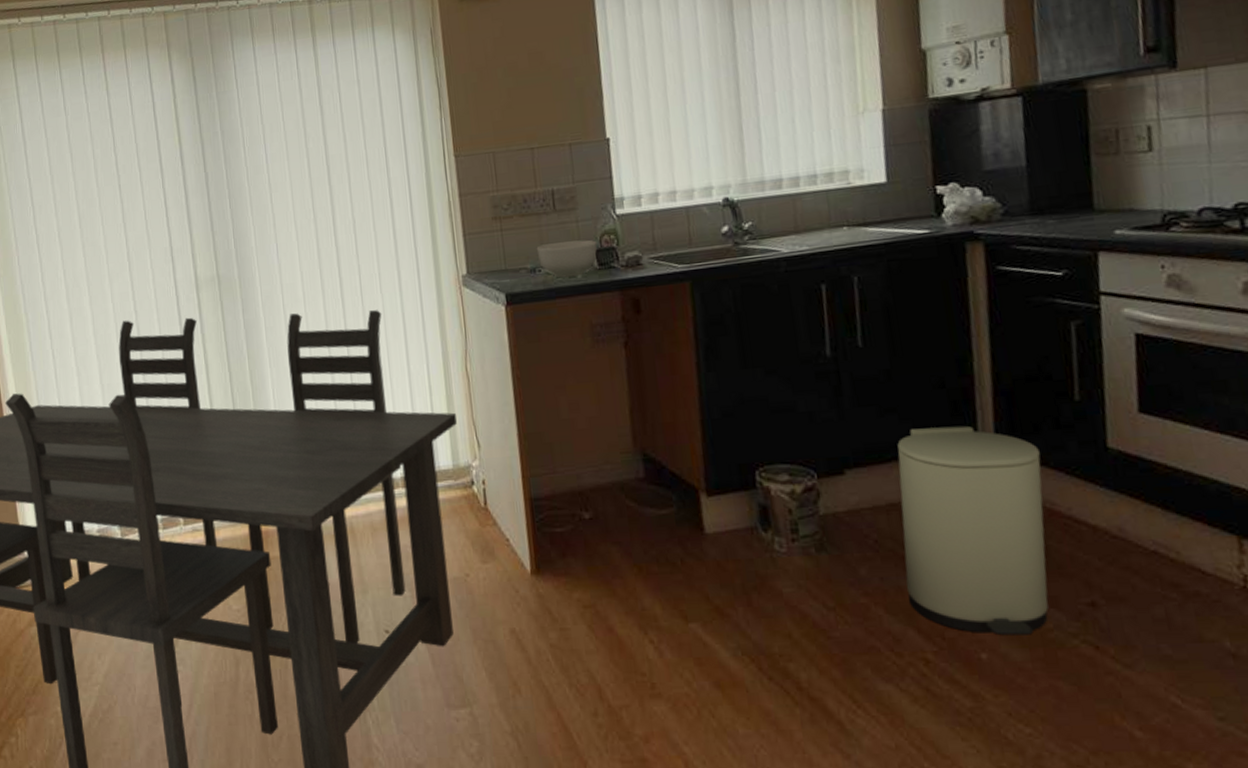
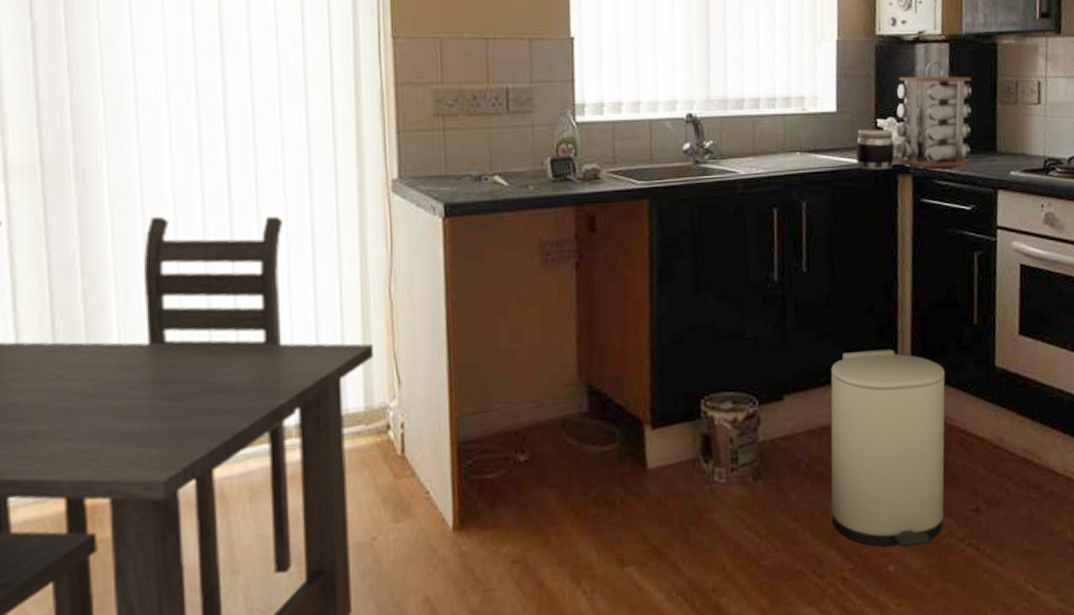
bowl: present [536,239,598,278] -> none [484,147,553,189]
jar: none [912,195,960,240] -> present [855,128,895,170]
spice rack: none [958,117,1059,235] -> present [896,60,972,169]

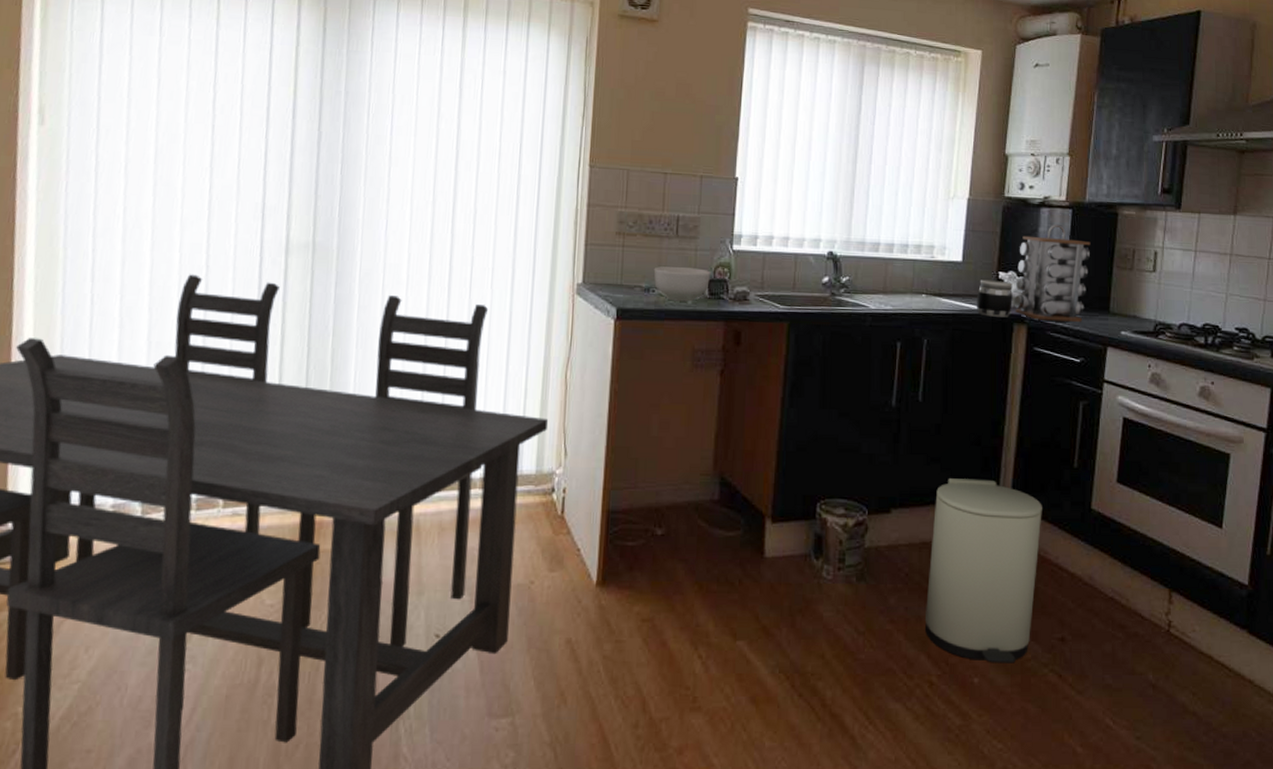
bowl: none [484,147,553,189] -> present [653,266,711,302]

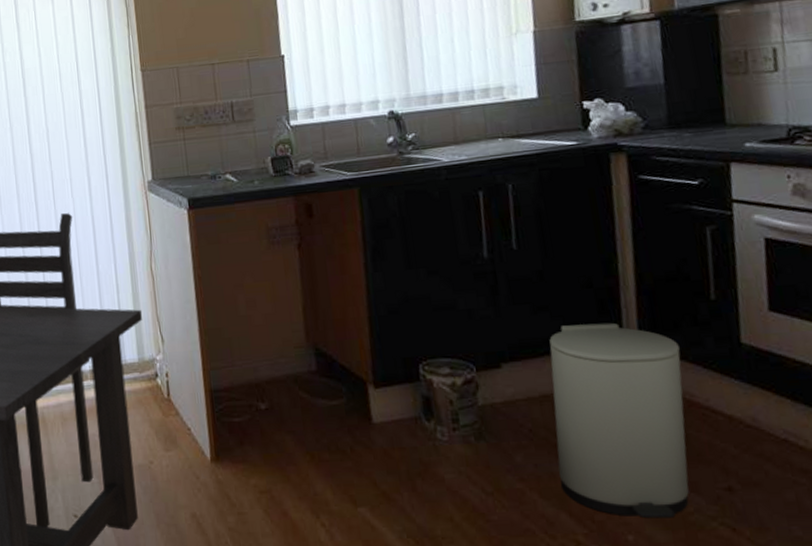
bowl: present [653,266,711,302] -> none [216,149,273,184]
jar: present [976,279,1013,317] -> none [561,110,605,151]
spice rack: present [1014,224,1091,323] -> none [603,39,694,146]

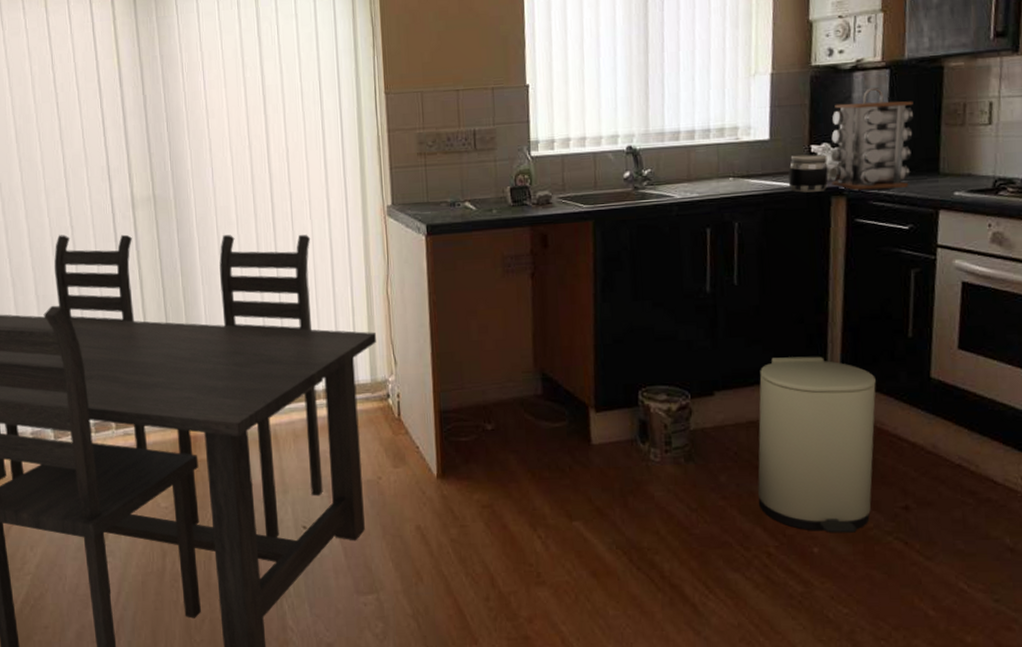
jar: none [561,110,605,151] -> present [788,154,829,193]
spice rack: none [603,39,694,146] -> present [830,86,914,191]

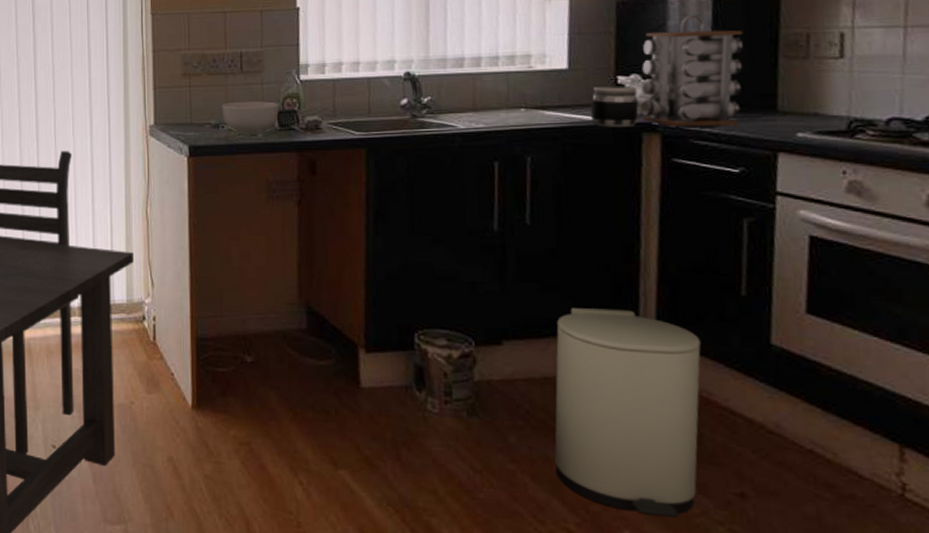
bowl: none [456,178,512,213] -> present [221,101,280,135]

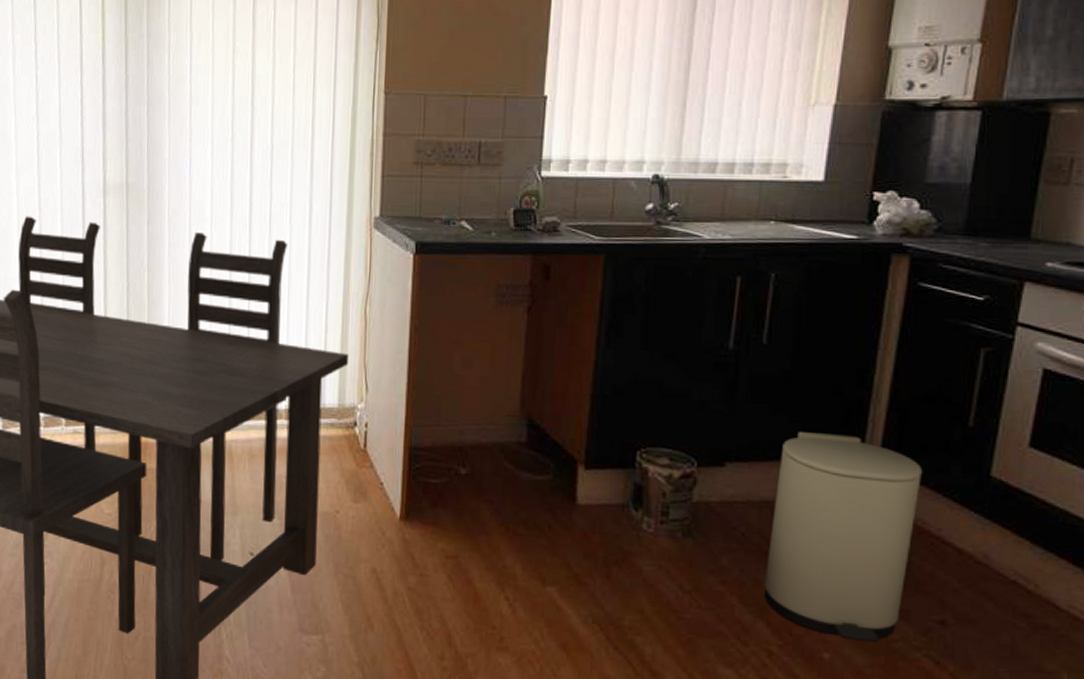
bowl: present [221,101,280,135] -> none [454,197,517,234]
jar: present [590,85,639,127] -> none [841,202,892,247]
spice rack: present [640,14,743,128] -> none [893,130,1007,252]

